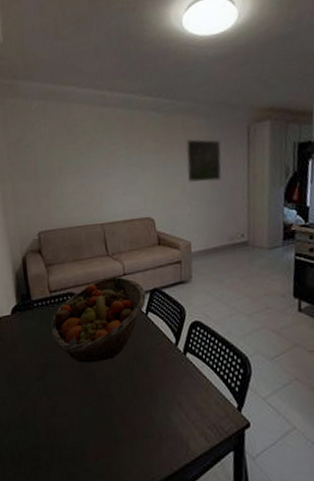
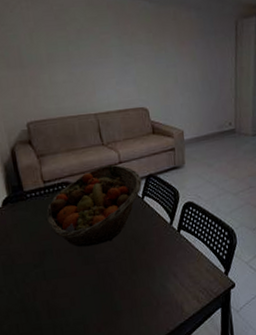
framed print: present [186,139,222,183] -> none [178,31,212,74]

